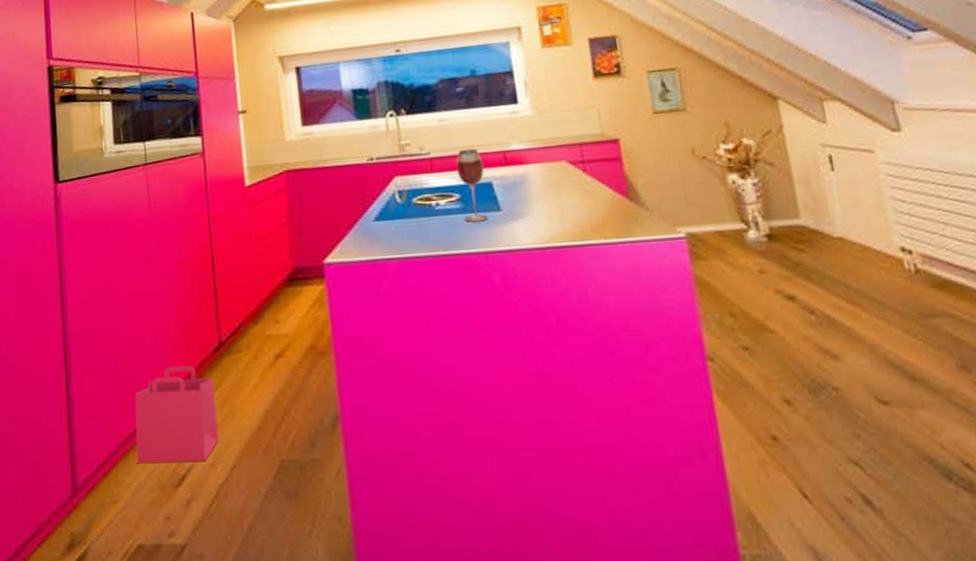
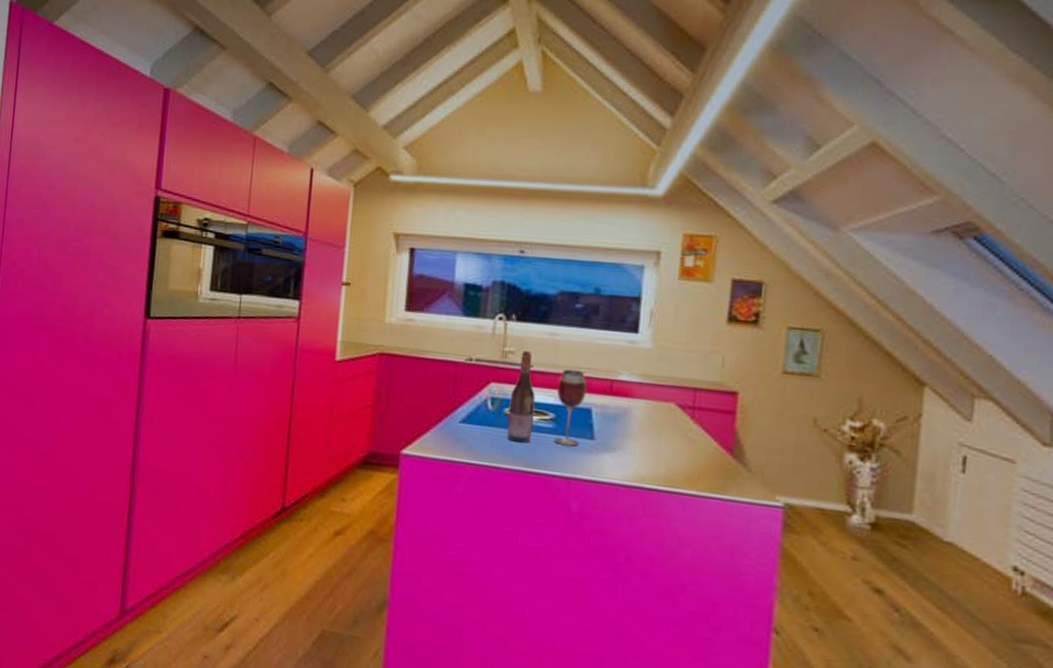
shopping bag: present [134,366,219,464] -> none [184,520,270,615]
wine bottle: none [415,140,443,229] -> present [507,351,535,443]

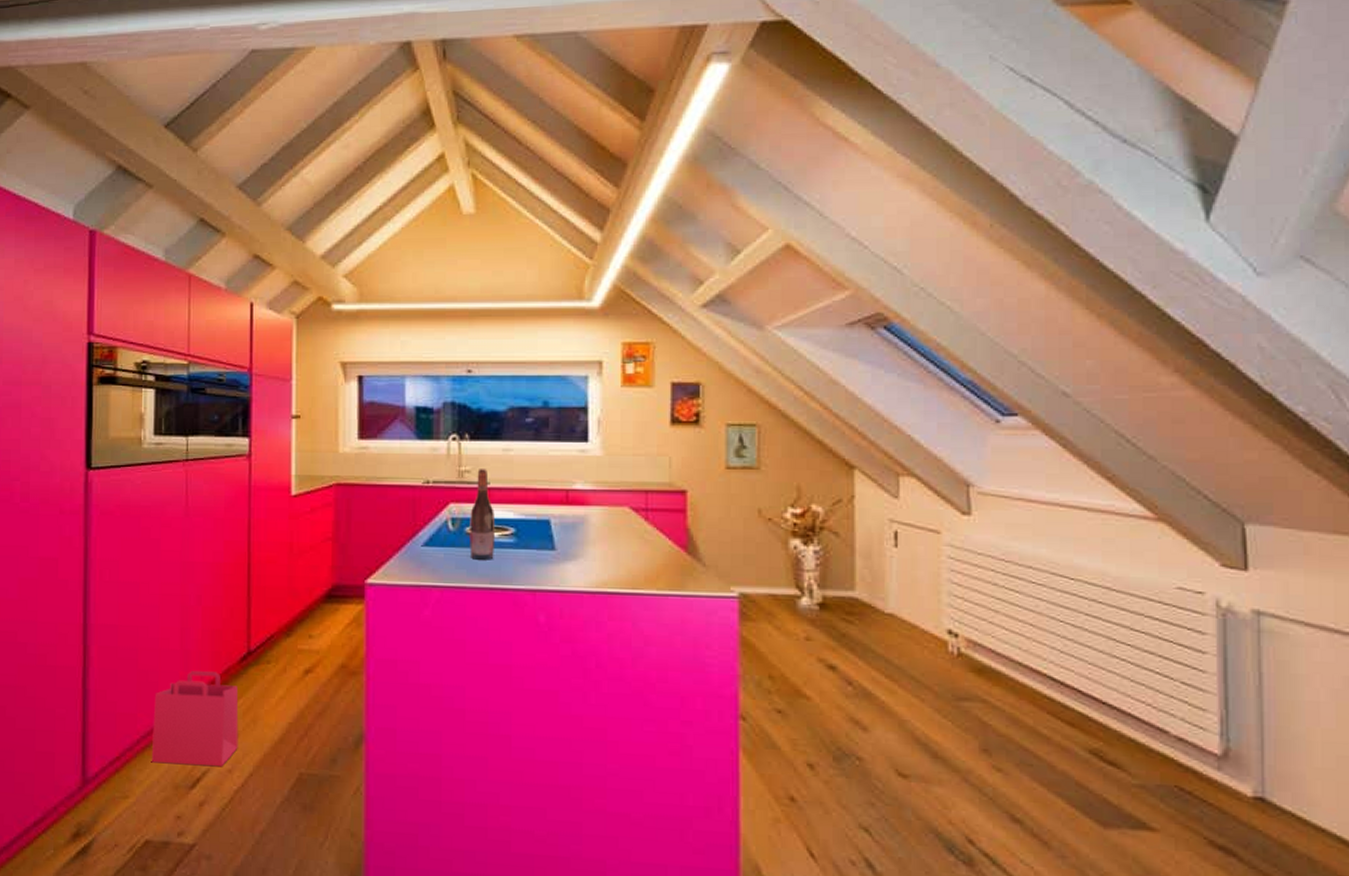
shopping bag: none [184,520,270,615] -> present [151,671,239,767]
wineglass: present [555,368,587,447] -> none [515,483,544,559]

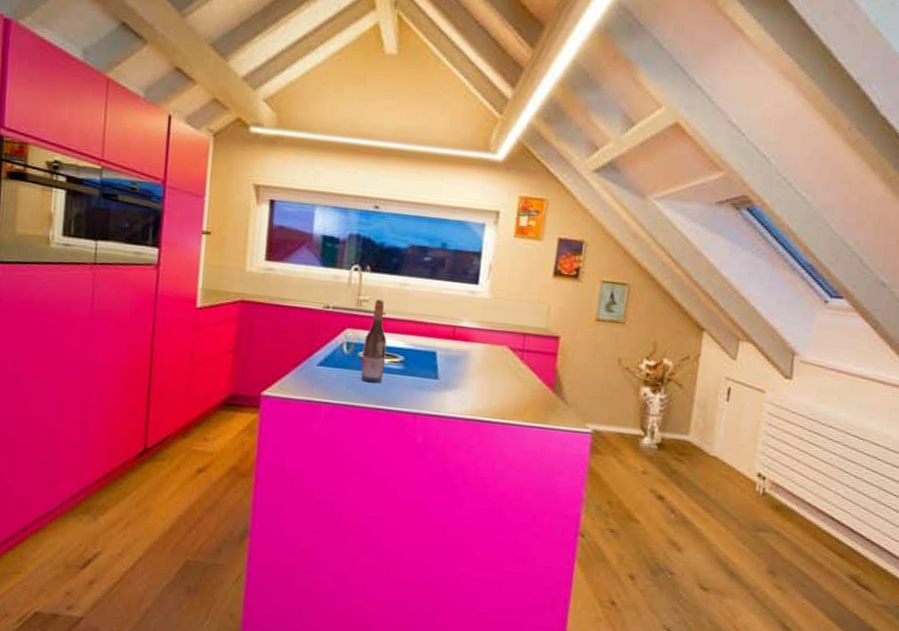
shopping bag: present [151,671,239,767] -> none [44,462,133,551]

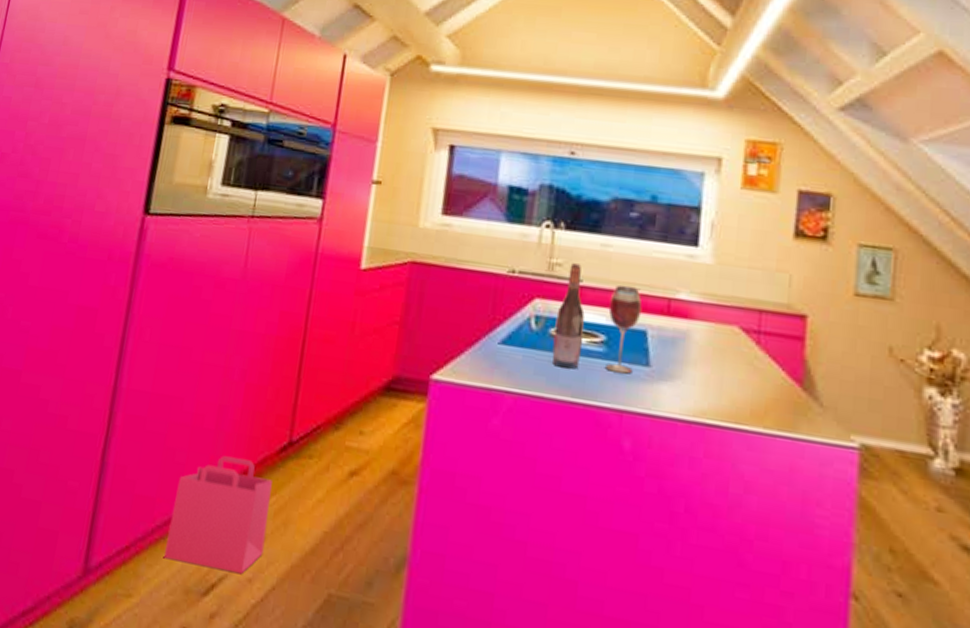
shopping bag: none [44,462,133,551] -> present [163,455,273,575]
wineglass: none [403,316,433,386] -> present [606,284,643,374]

